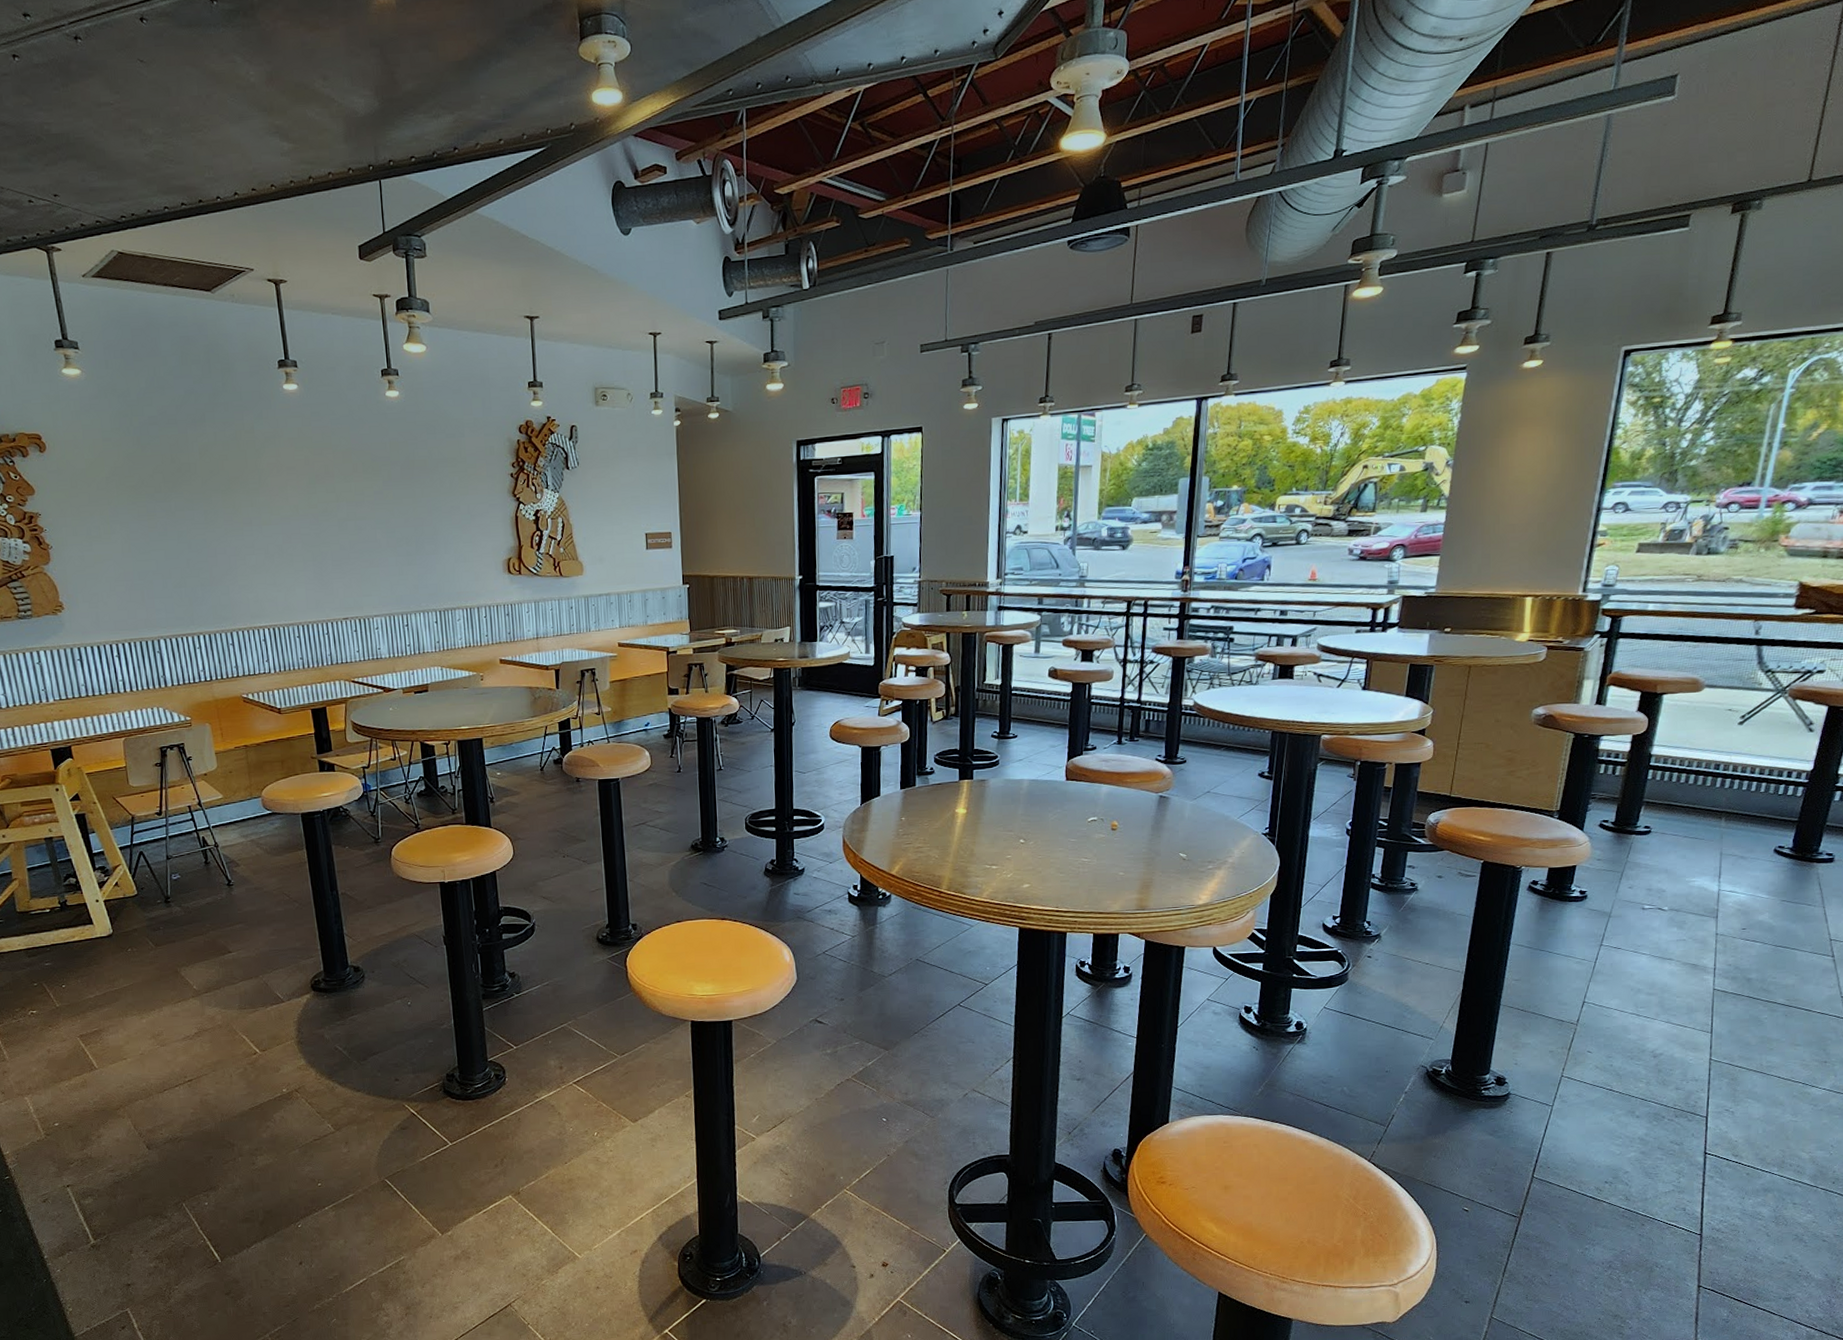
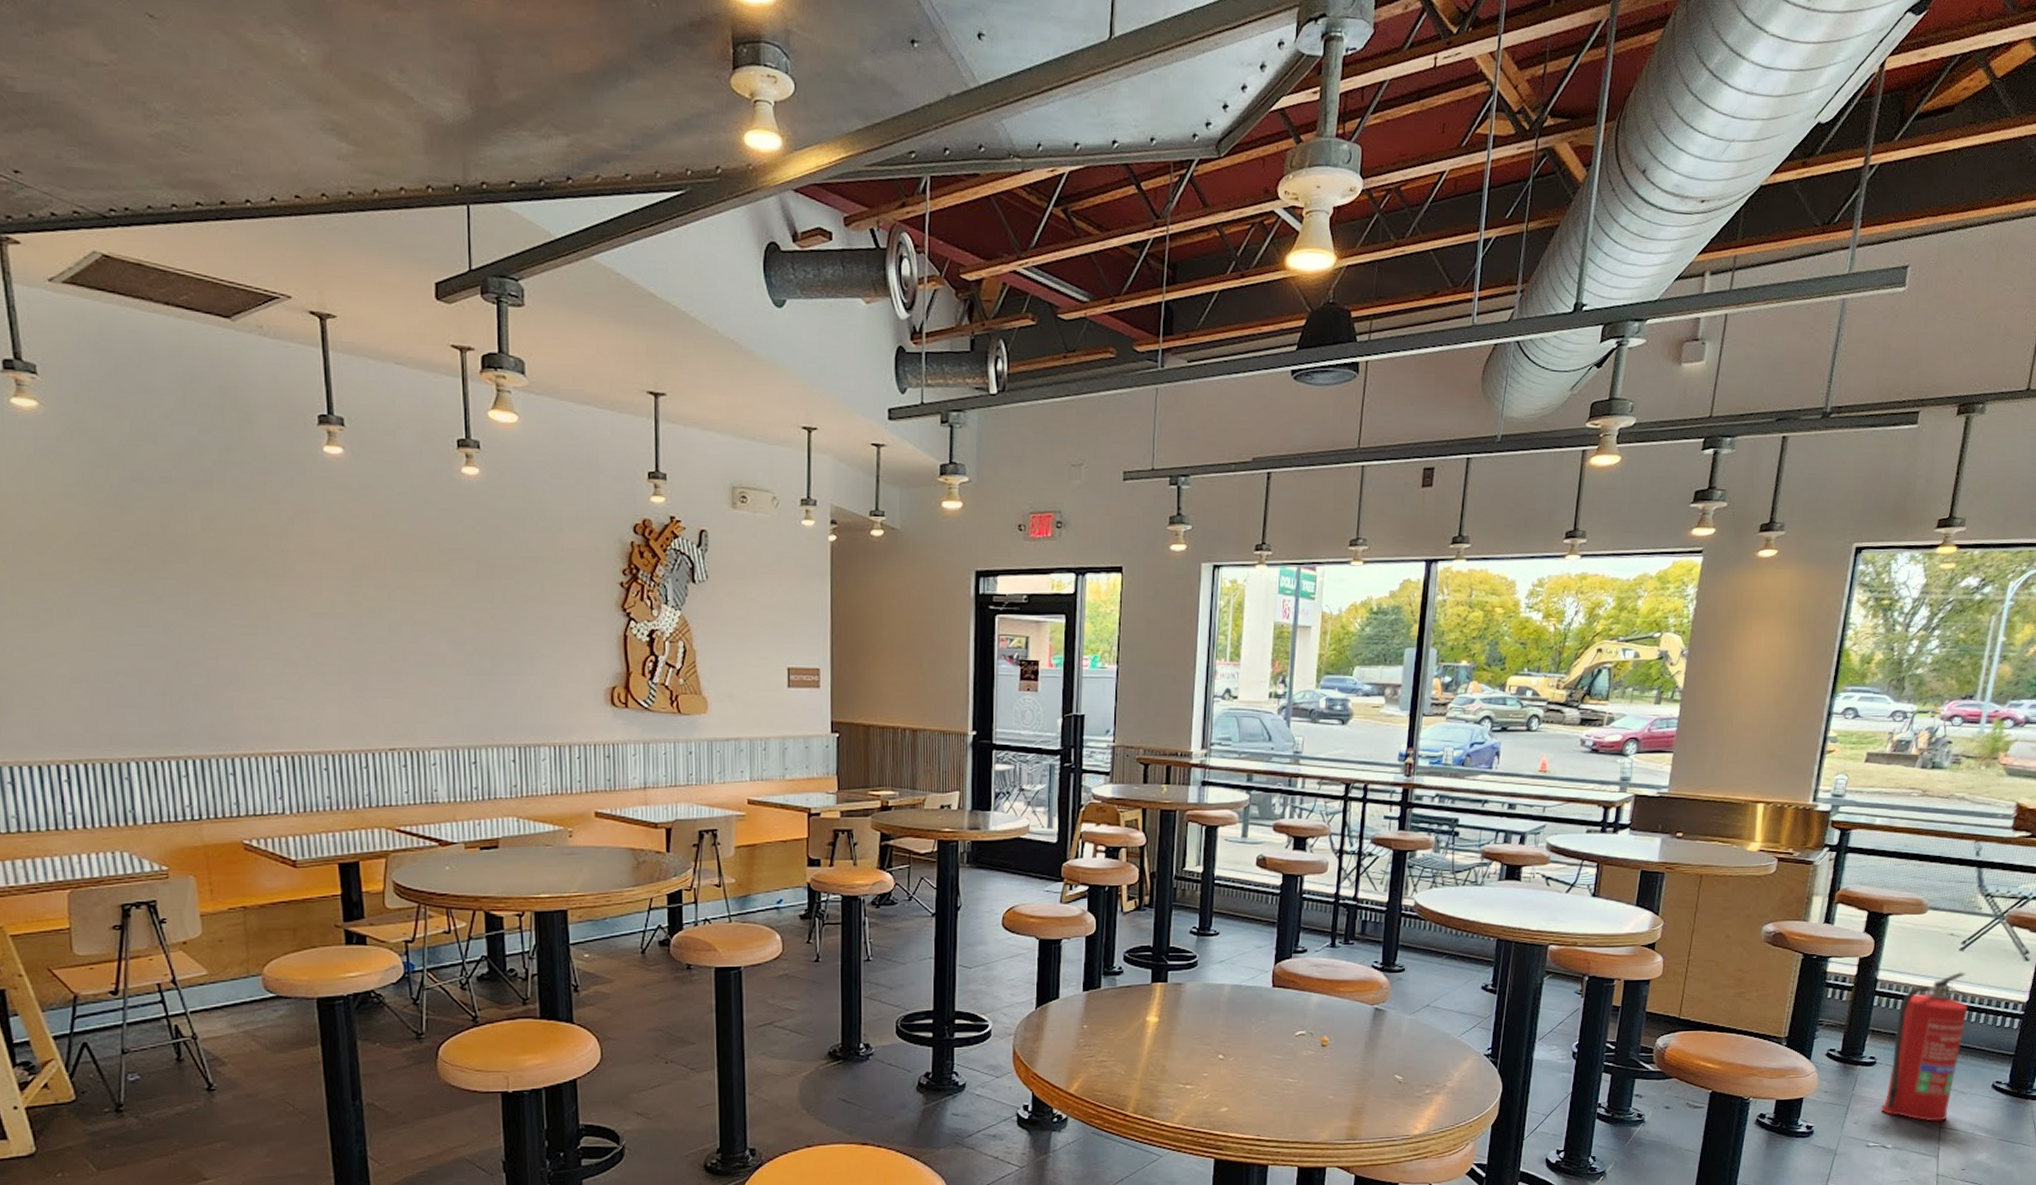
fire extinguisher: none [1657,744,1747,885] -> present [1882,972,1968,1122]

